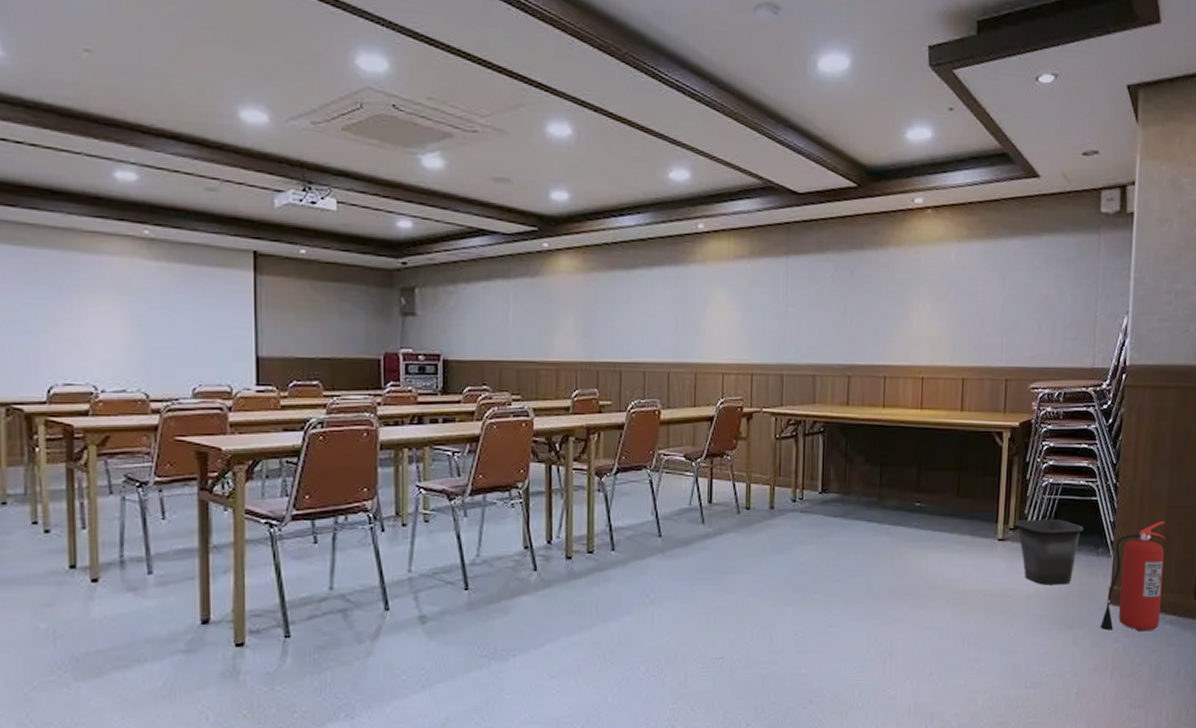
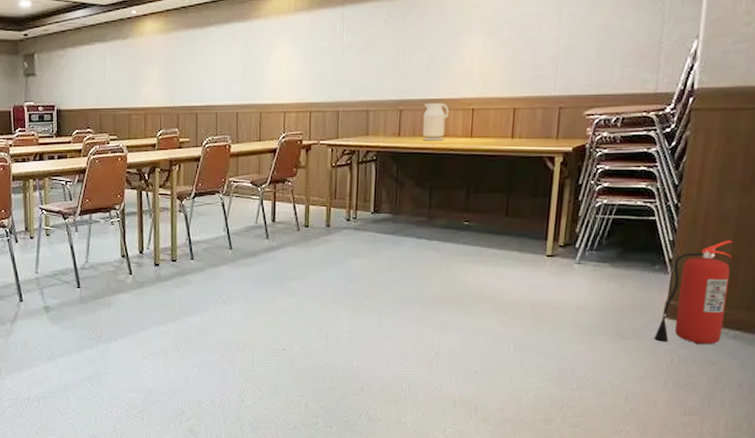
water jug: none [871,369,899,412] -> present [422,102,450,141]
waste bin: present [1015,519,1084,585] -> none [565,237,640,298]

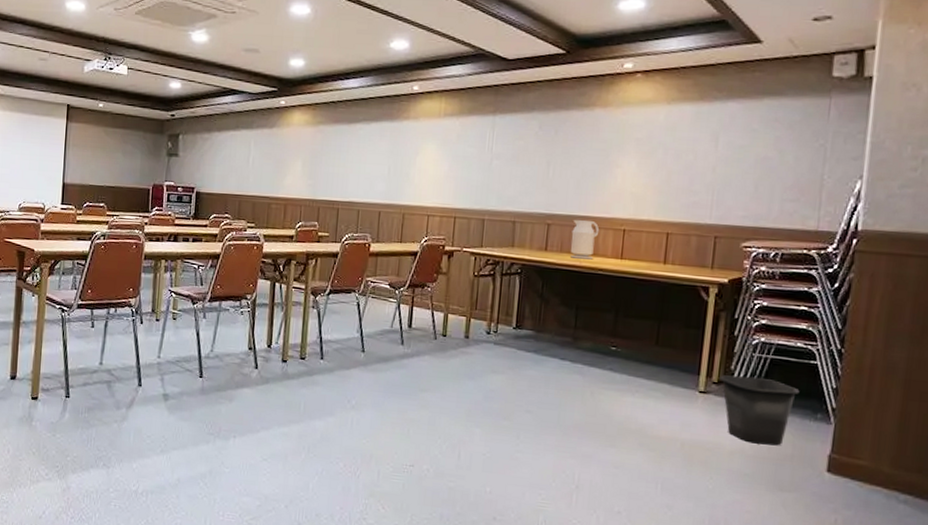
waste bin: none [565,237,640,298] -> present [719,375,800,446]
fire extinguisher: present [654,241,733,344] -> none [816,394,901,507]

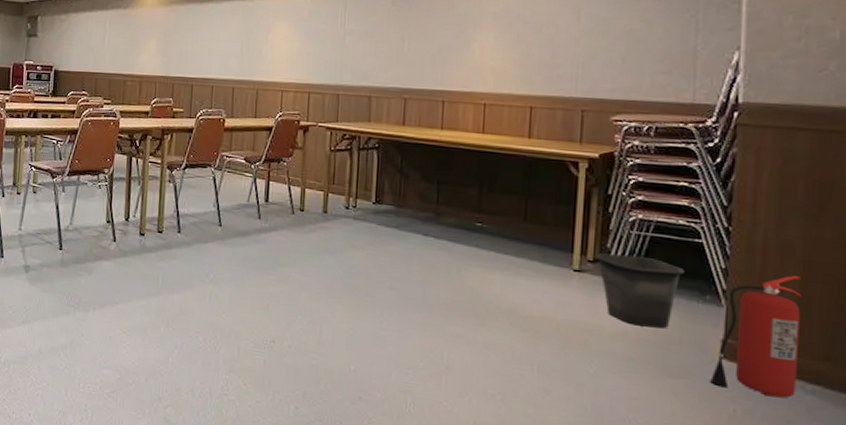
water jug: present [570,219,600,260] -> none [429,94,459,134]
fire extinguisher: none [816,394,901,507] -> present [710,275,801,398]

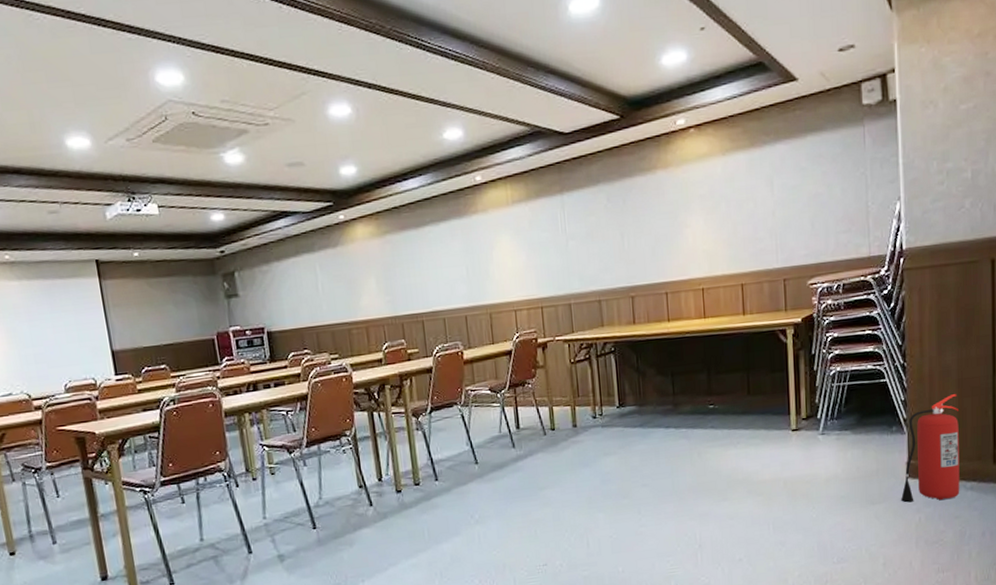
waste bin: present [595,253,685,329] -> none [807,404,876,468]

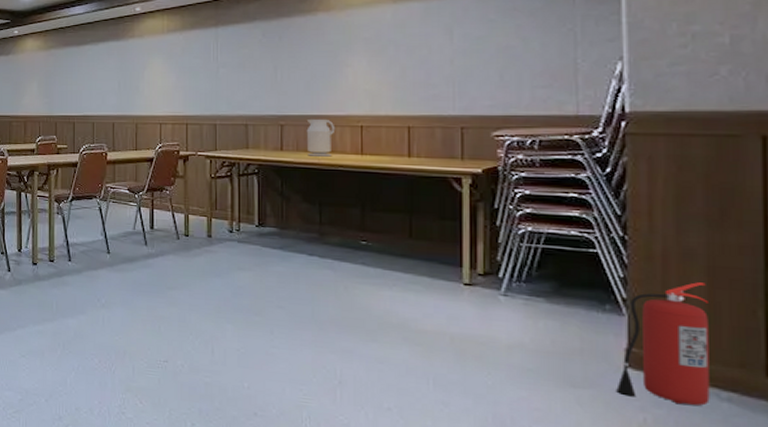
water jug: none [654,285,681,327] -> present [306,118,336,157]

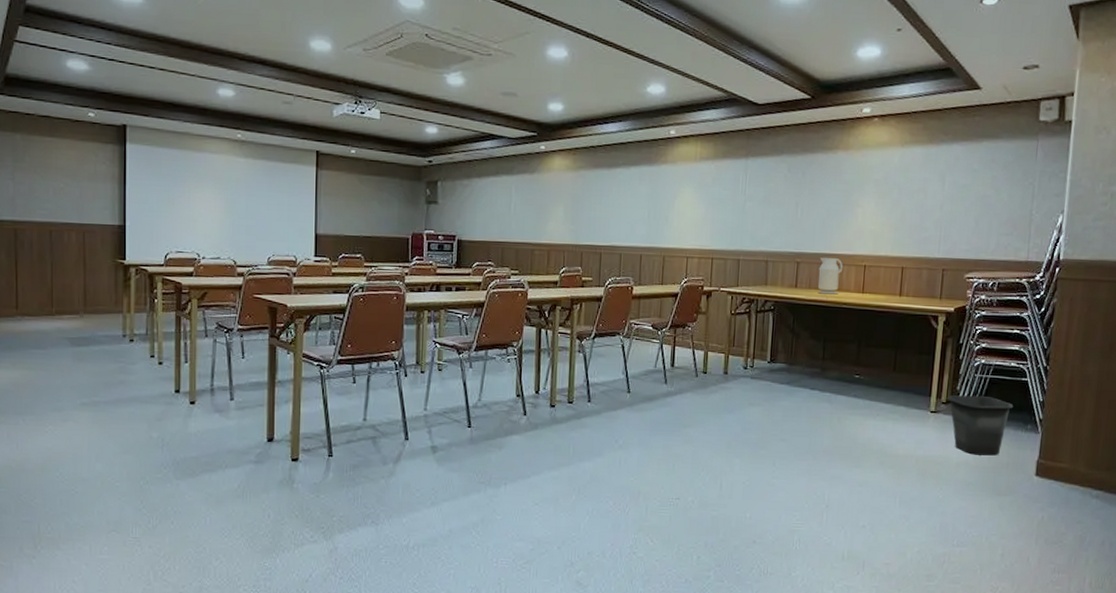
waste bin: none [485,266,581,339] -> present [947,395,1014,456]
fire extinguisher: present [616,282,710,406] -> none [1027,404,1094,503]

